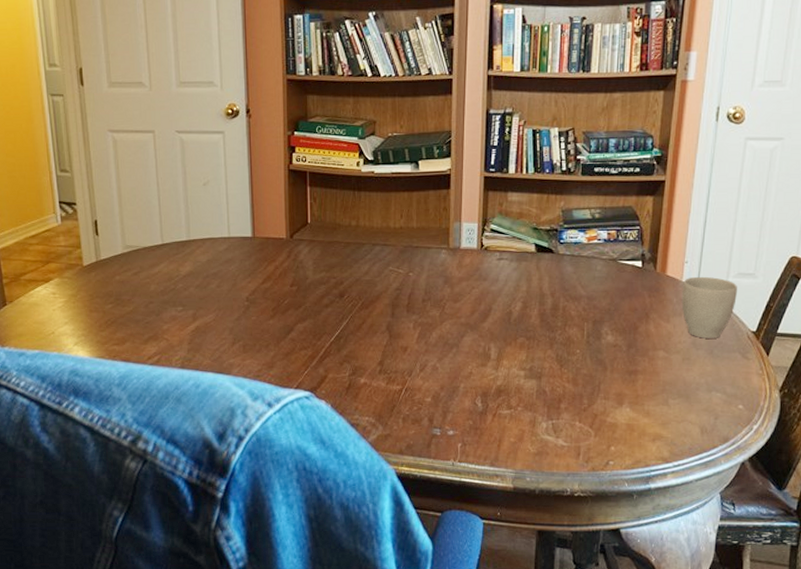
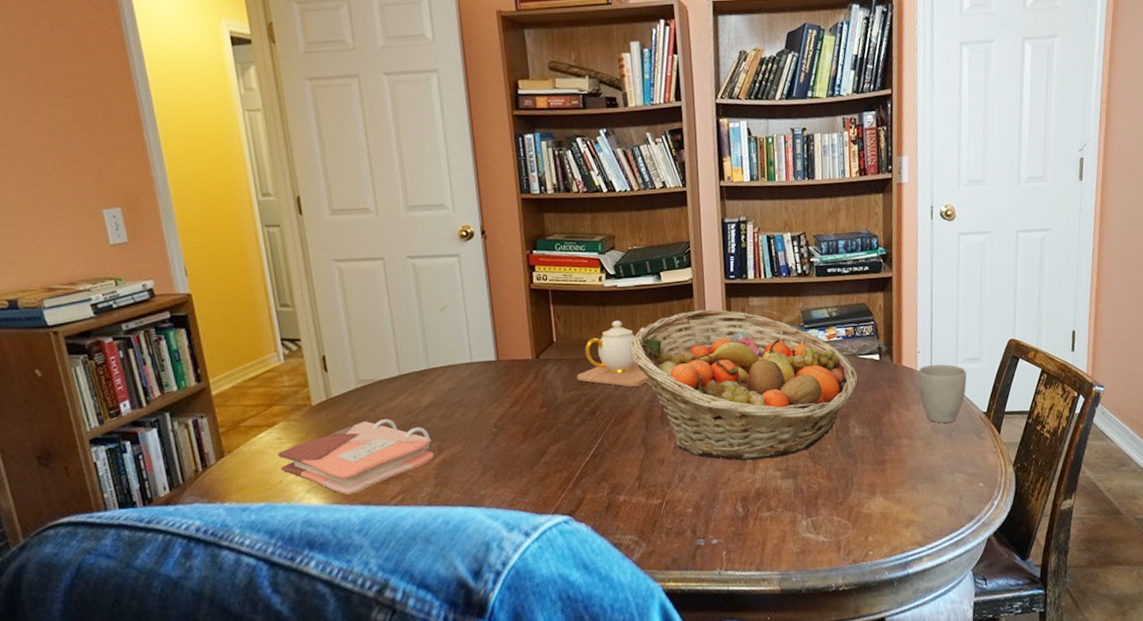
phonebook: none [51,284,189,351] -> present [277,419,434,495]
teapot: none [327,207,399,273] -> present [576,321,649,387]
fruit basket: none [382,201,616,357] -> present [629,309,858,461]

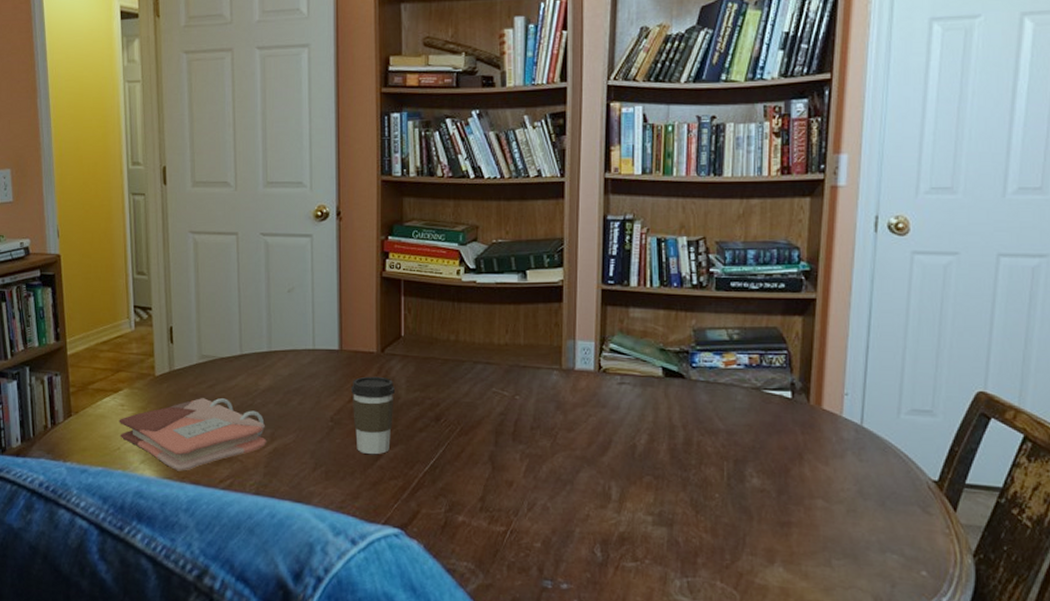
coffee cup: none [511,380,553,453] -> present [351,376,394,454]
teapot: present [576,321,649,387] -> none [422,320,504,395]
fruit basket: present [629,309,858,461] -> none [484,316,761,499]
mug: present [917,364,967,423] -> none [842,411,912,487]

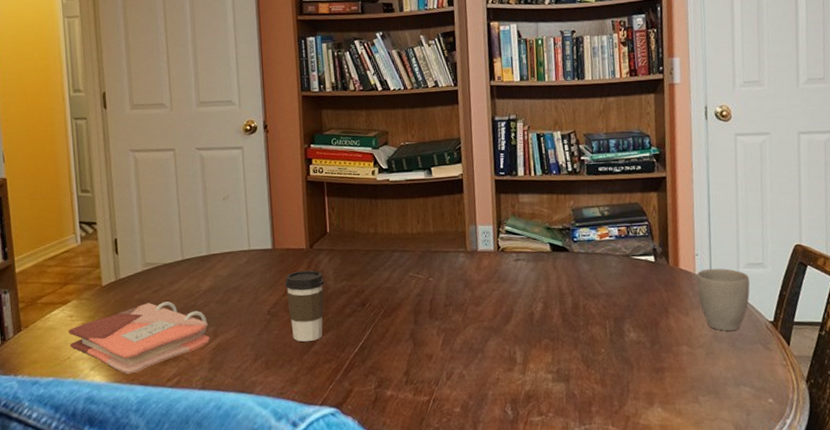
mug: none [842,411,912,487] -> present [696,268,750,331]

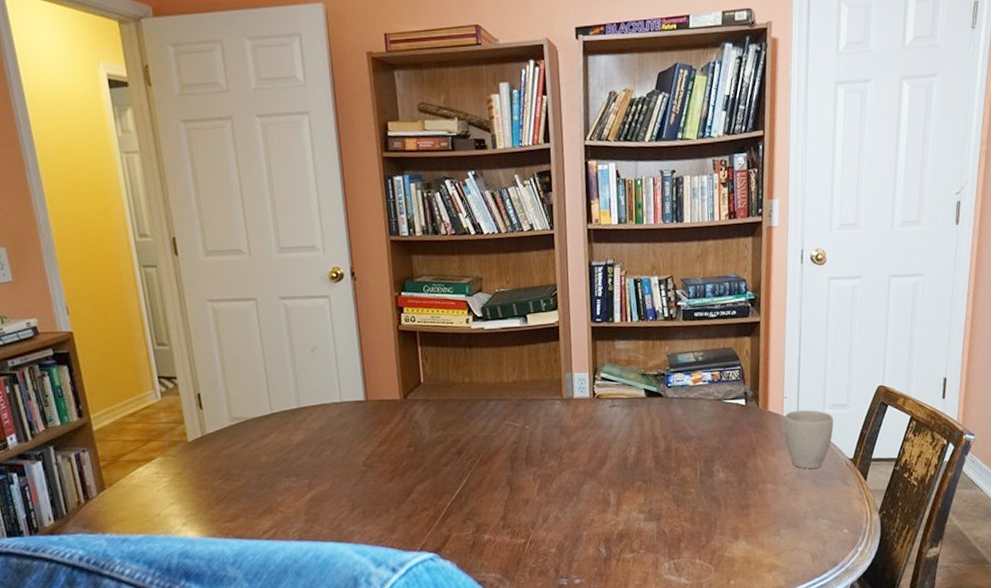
phonebook: present [68,302,209,374] -> none [155,456,304,529]
coffee cup: present [285,270,324,342] -> none [379,421,420,491]

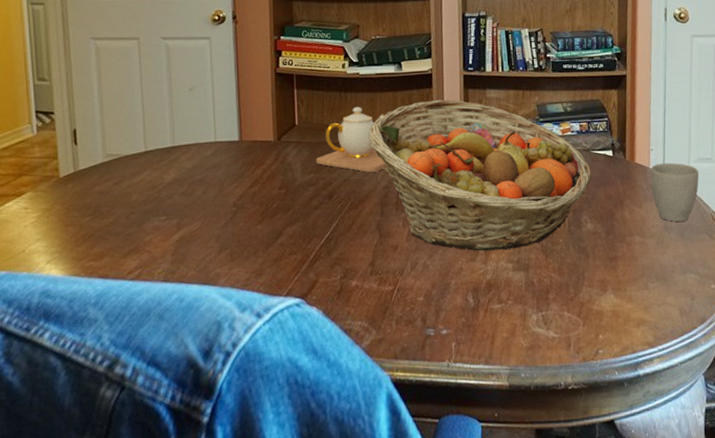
teapot: none [443,362,515,428] -> present [315,107,386,172]
fruit basket: none [495,352,724,503] -> present [368,99,591,251]

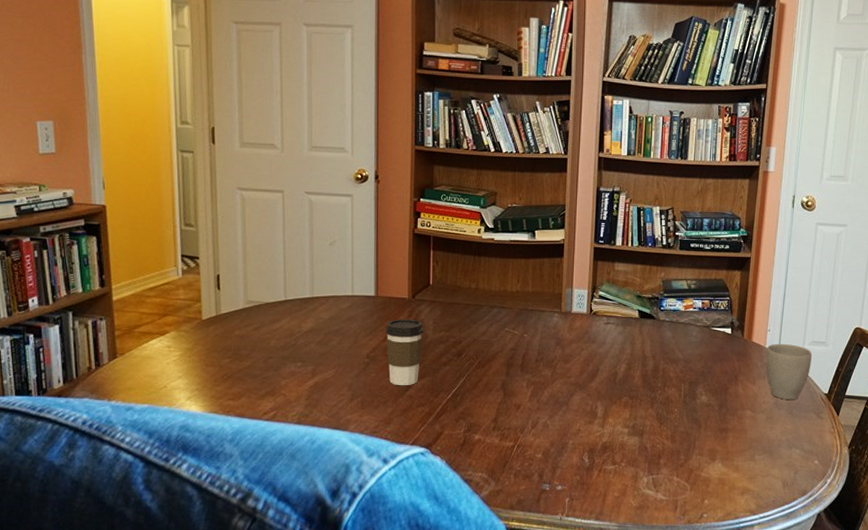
coffee cup: none [252,162,291,234] -> present [385,319,423,385]
teapot: present [315,107,386,172] -> none [447,271,516,334]
fruit basket: present [368,99,591,251] -> none [499,269,709,415]

